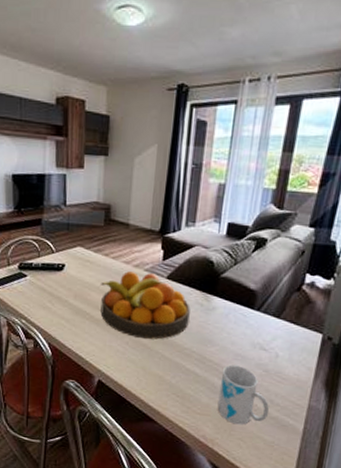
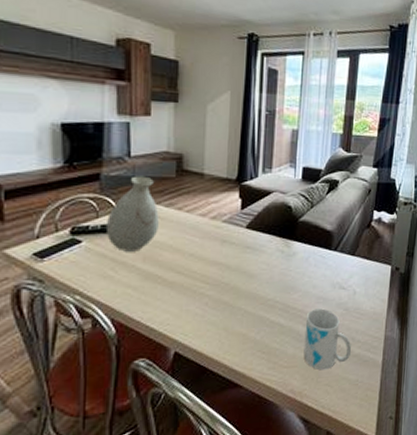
vase: none [46,222,89,289] -> present [107,176,159,252]
fruit bowl: present [100,271,191,340] -> none [174,225,272,296]

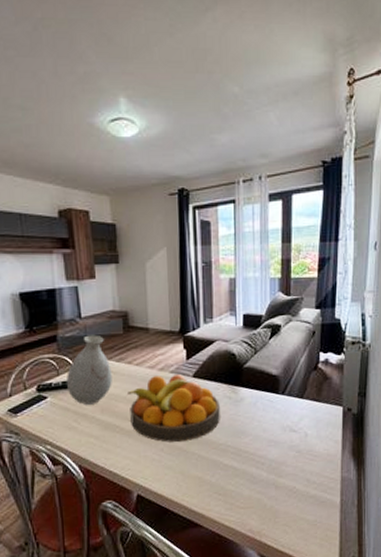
fruit bowl: none [174,225,272,296] -> present [128,374,220,443]
mug: present [303,308,352,370] -> none [258,451,308,511]

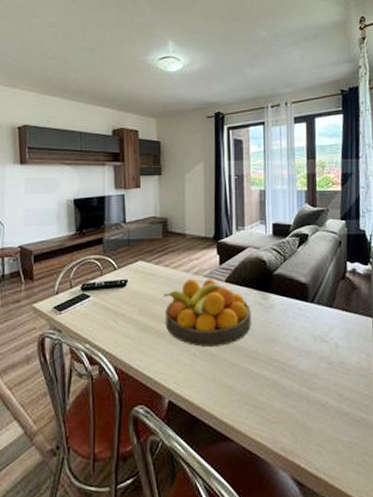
vase: present [66,334,112,405] -> none [109,238,150,305]

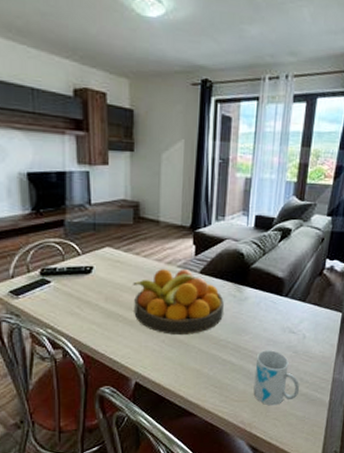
mug: none [289,362,341,428] -> present [253,350,300,406]

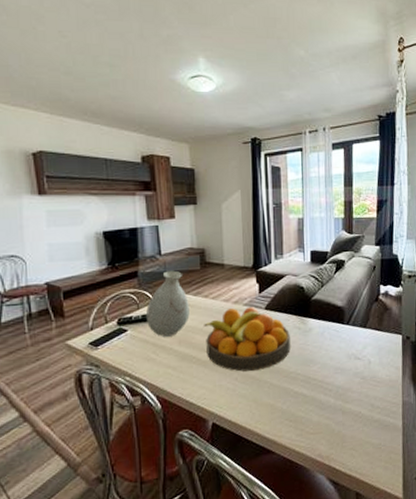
vase: none [72,222,119,292] -> present [146,270,190,337]
mug: present [253,350,300,406] -> none [326,378,372,436]

